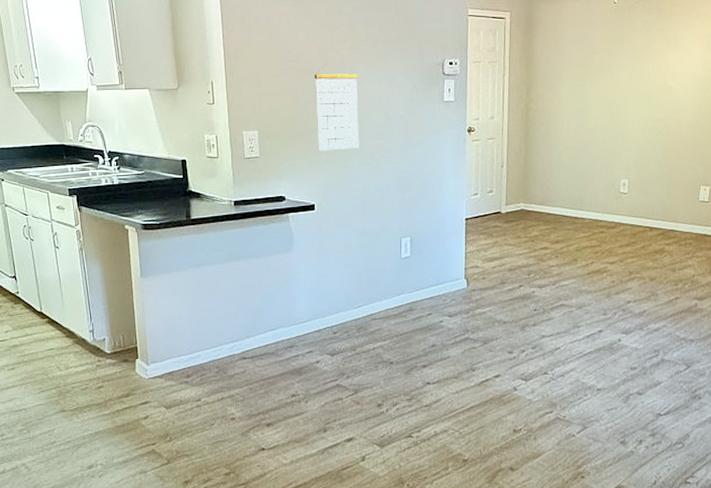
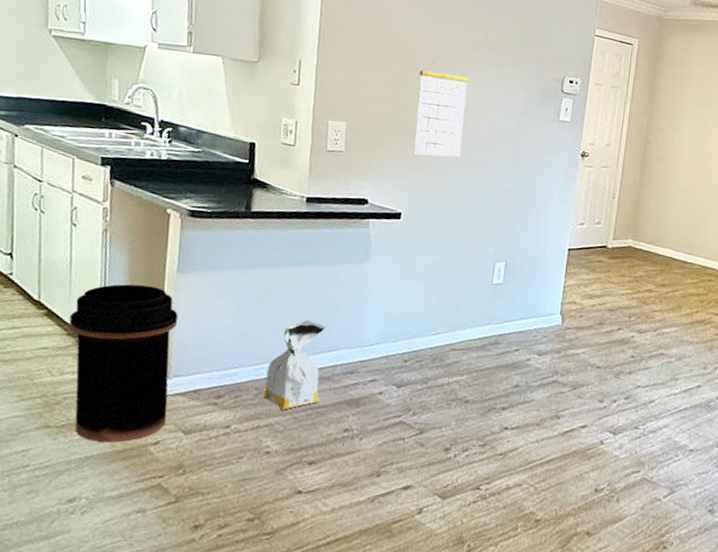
trash can: none [66,290,151,419] -> present [69,284,178,443]
bag: none [222,306,269,383] -> present [262,320,325,410]

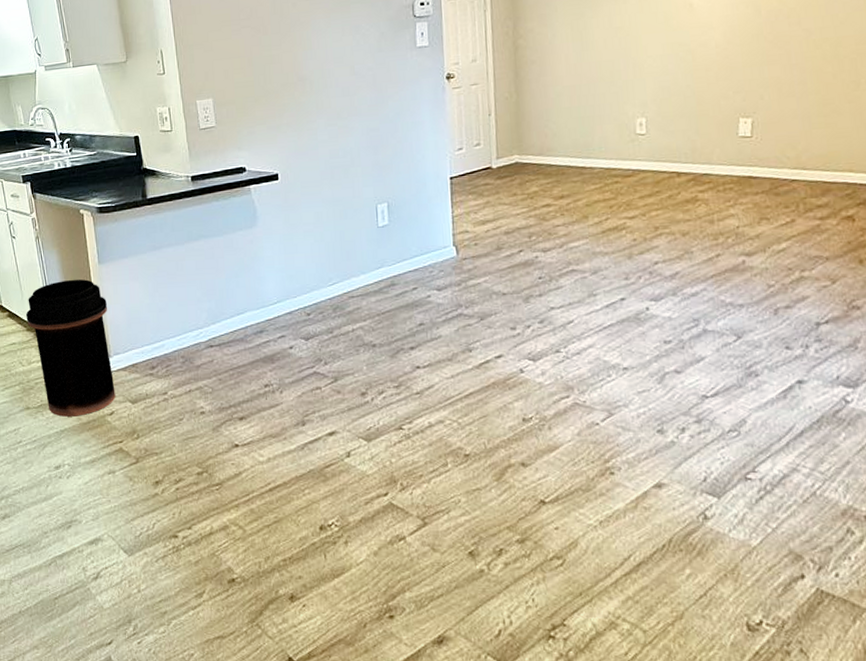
bag: present [262,320,325,410] -> none [188,289,239,374]
calendar: present [413,58,470,157] -> none [270,12,324,115]

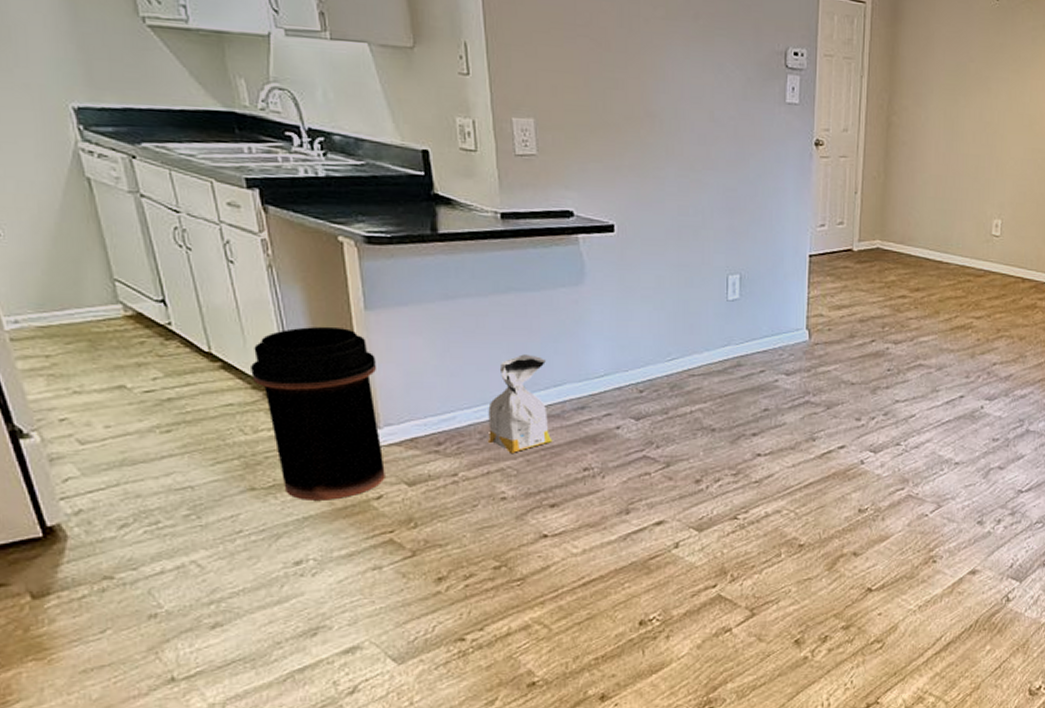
bag: none [188,289,239,374] -> present [487,354,553,453]

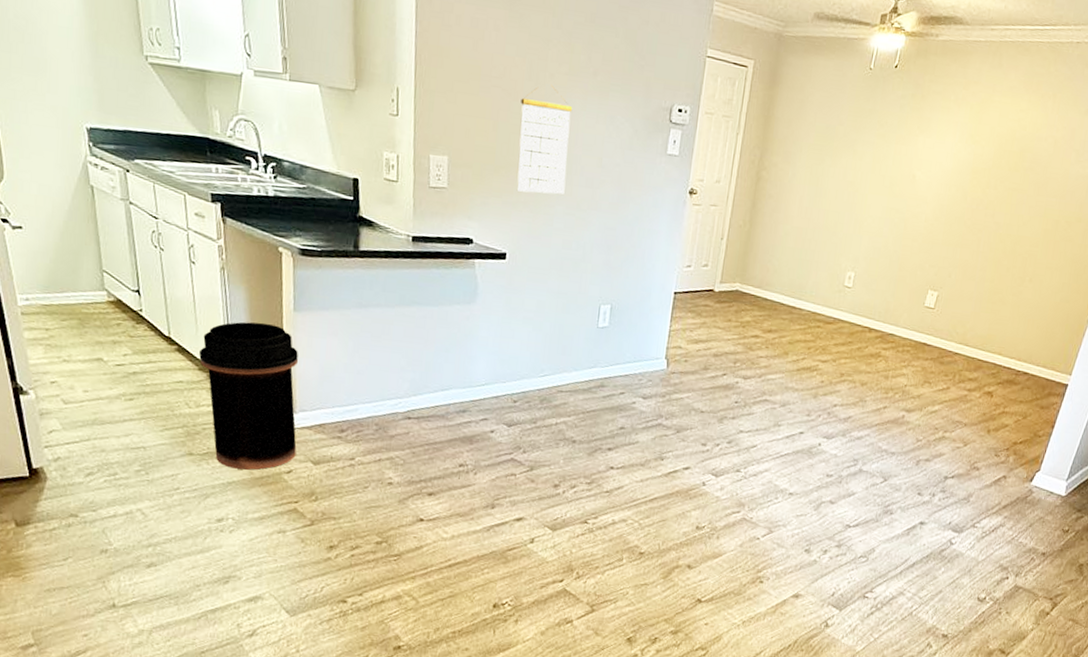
bag: present [487,354,553,453] -> none [381,360,437,445]
calendar: none [613,31,675,155] -> present [517,84,573,195]

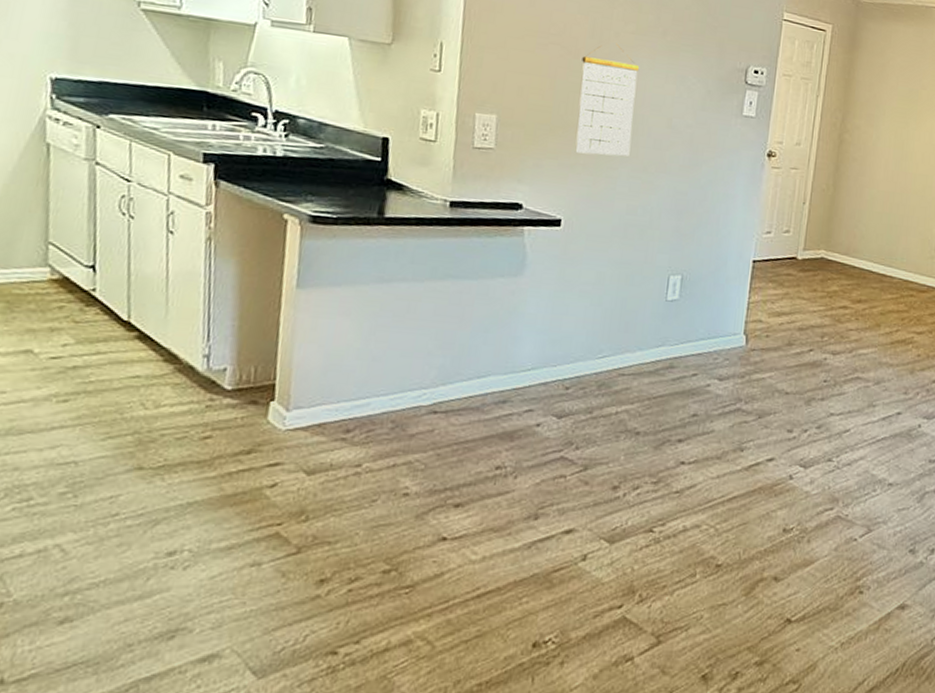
trash can: present [199,322,298,470] -> none [166,301,298,486]

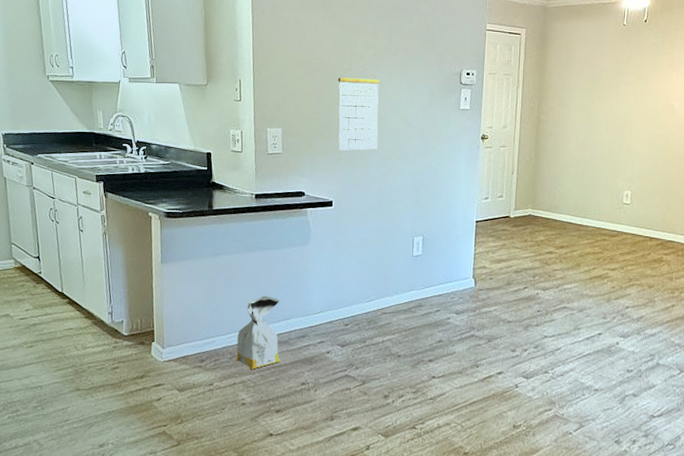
bag: none [398,343,473,446] -> present [235,296,281,370]

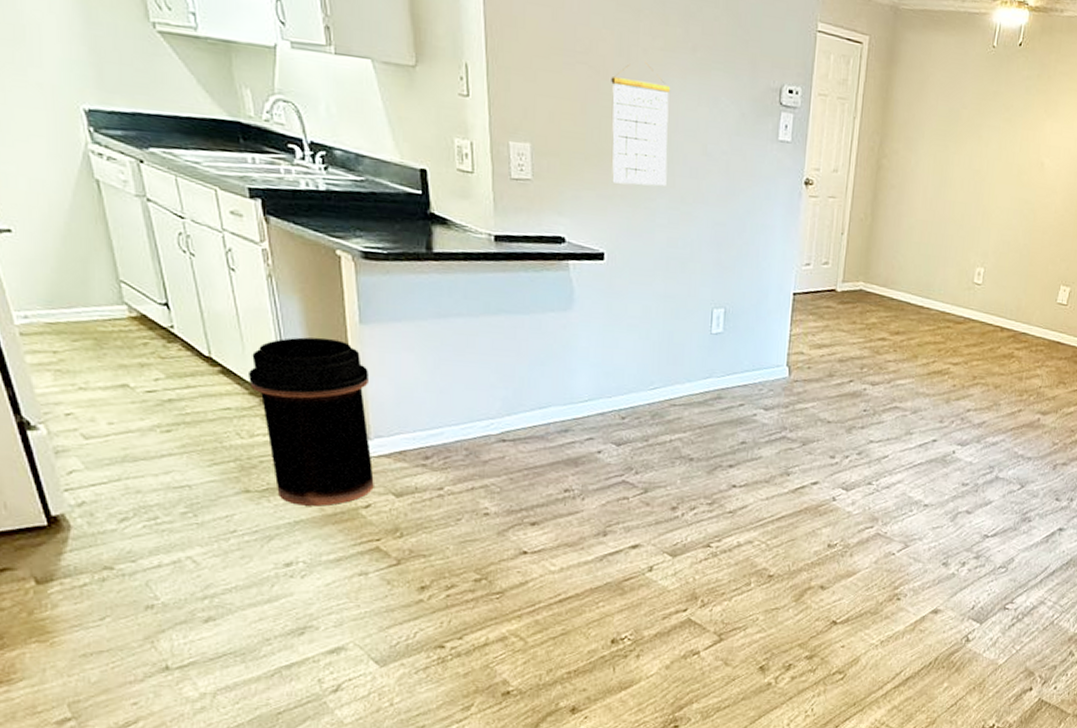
trash can: none [86,274,165,400] -> present [249,337,374,506]
bag: present [235,296,281,370] -> none [473,375,536,471]

